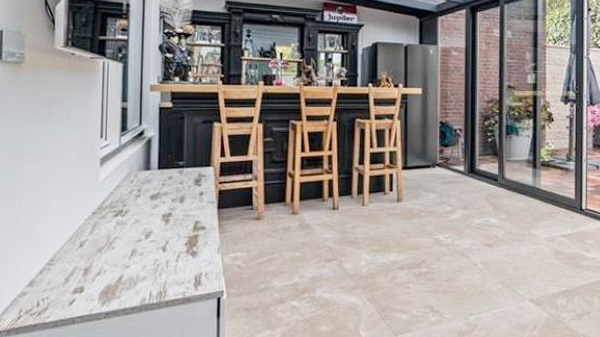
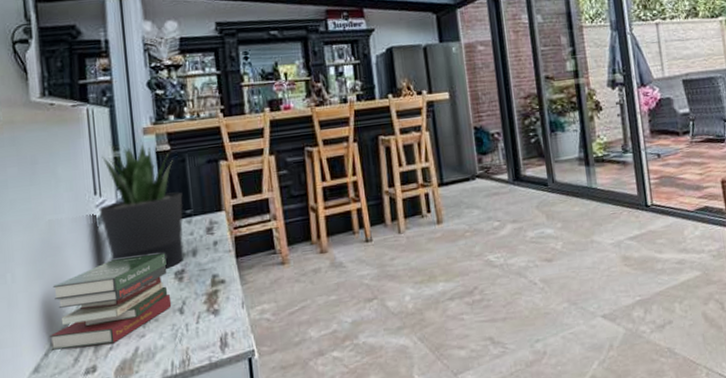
books: none [46,197,157,270] -> present [50,253,172,350]
planter: none [103,93,178,211] -> present [98,142,185,269]

